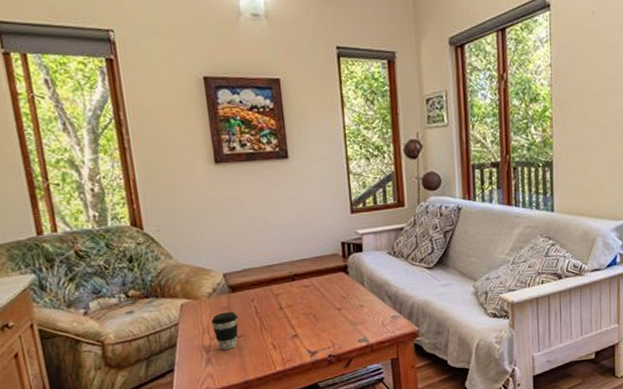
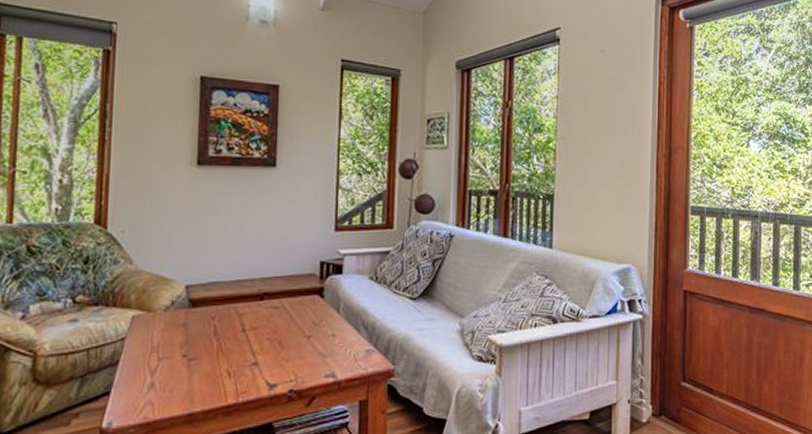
coffee cup: present [212,311,239,351] -> none [163,329,194,374]

